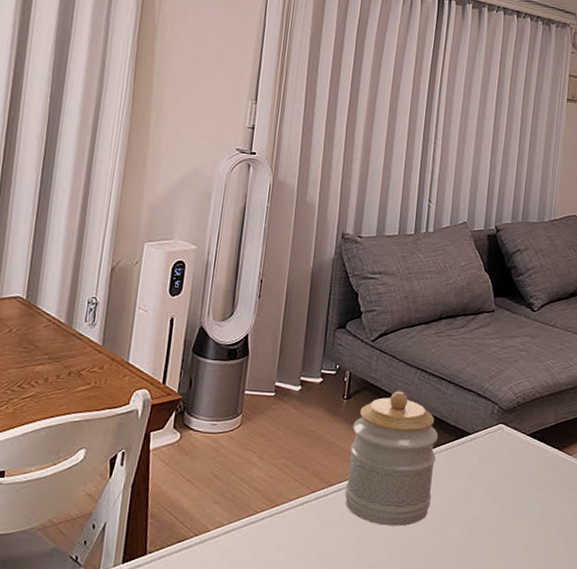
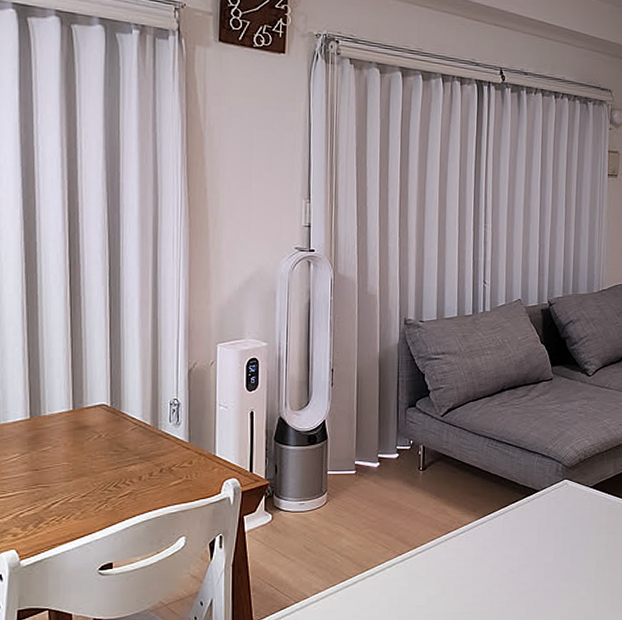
jar: present [344,391,438,527] -> none [428,459,509,578]

